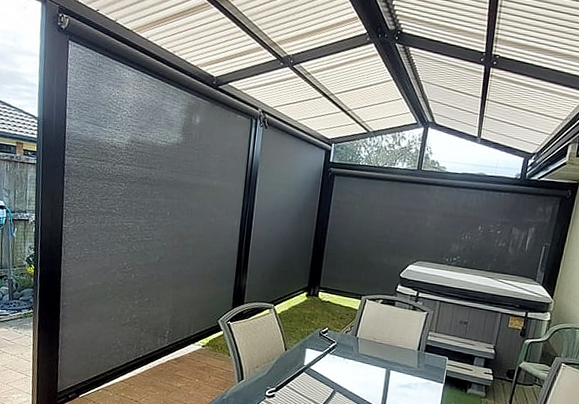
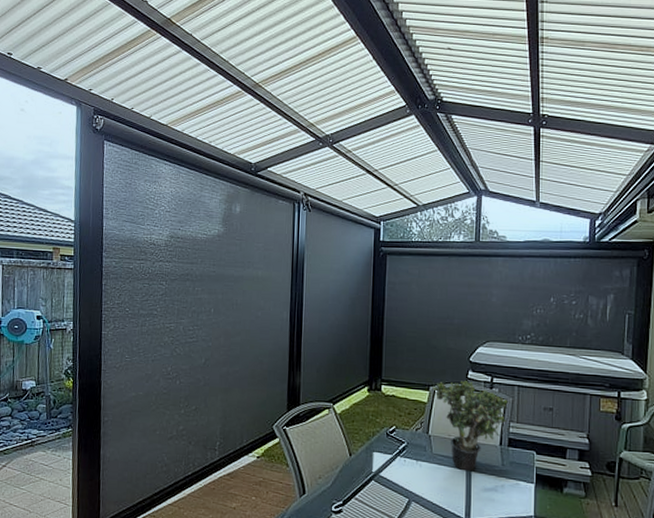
potted plant: none [364,293,430,370] -> present [433,380,508,472]

